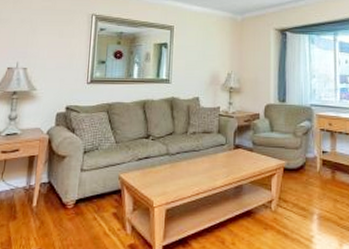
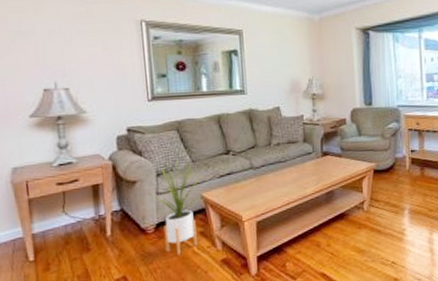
house plant: none [74,139,121,234] -> present [148,160,202,255]

